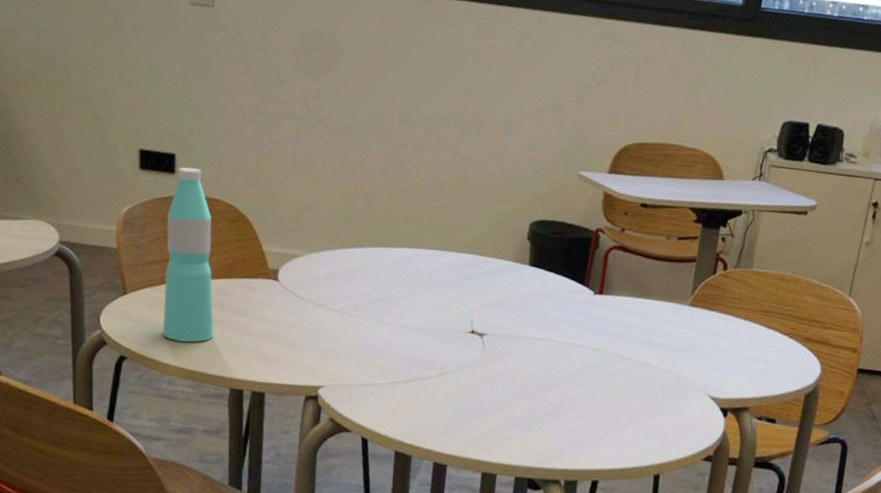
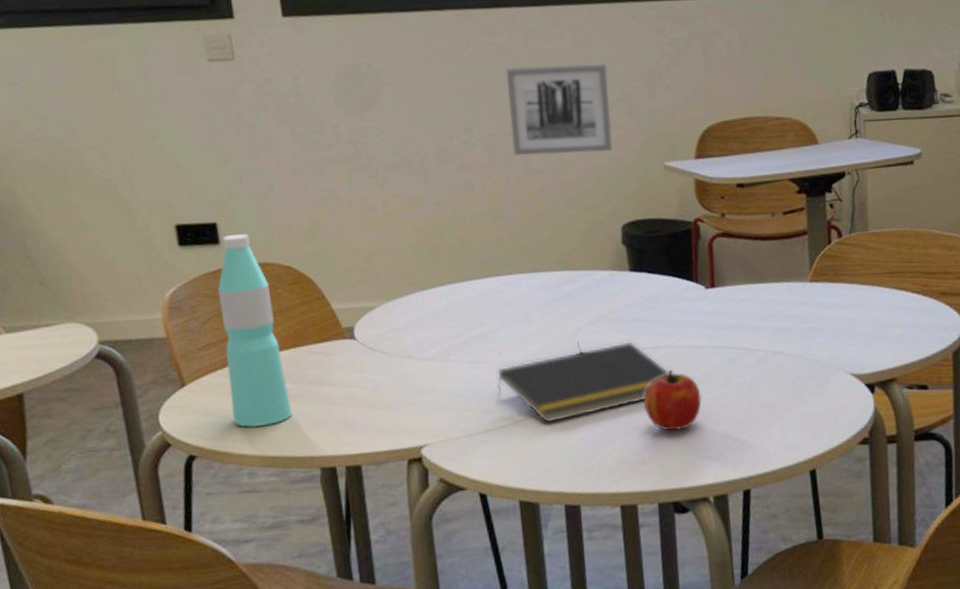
notepad: none [392,328,547,389] -> present [496,340,669,424]
wall art: none [445,58,545,152] -> present [506,63,613,156]
fruit: none [518,360,572,416] -> present [642,369,702,431]

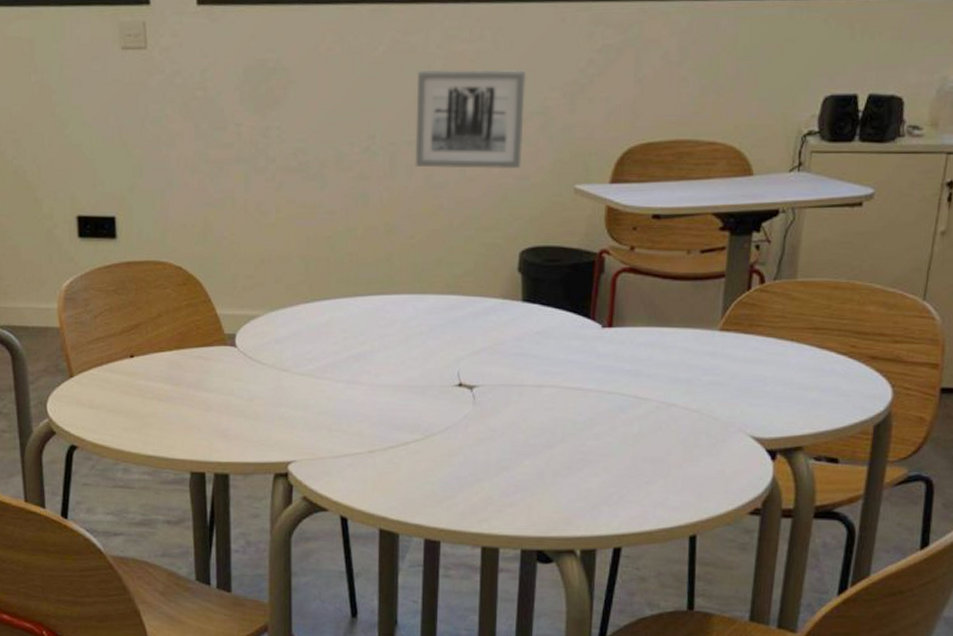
water bottle: present [218,234,293,428] -> none [111,230,169,425]
notepad: present [496,340,669,424] -> none [370,375,551,454]
fruit: present [642,369,702,431] -> none [518,410,582,476]

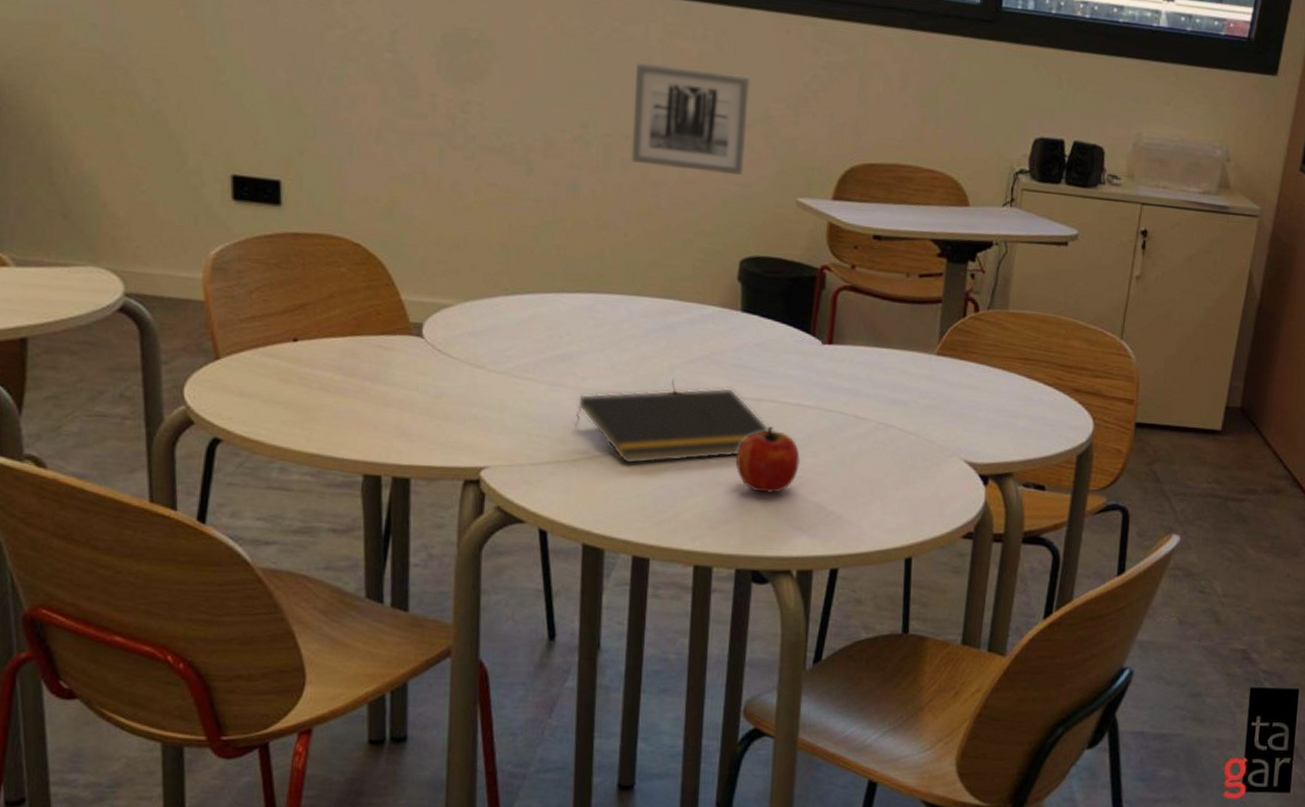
notepad: none [370,375,551,454] -> present [575,387,769,465]
fruit: none [518,410,582,476] -> present [734,425,800,493]

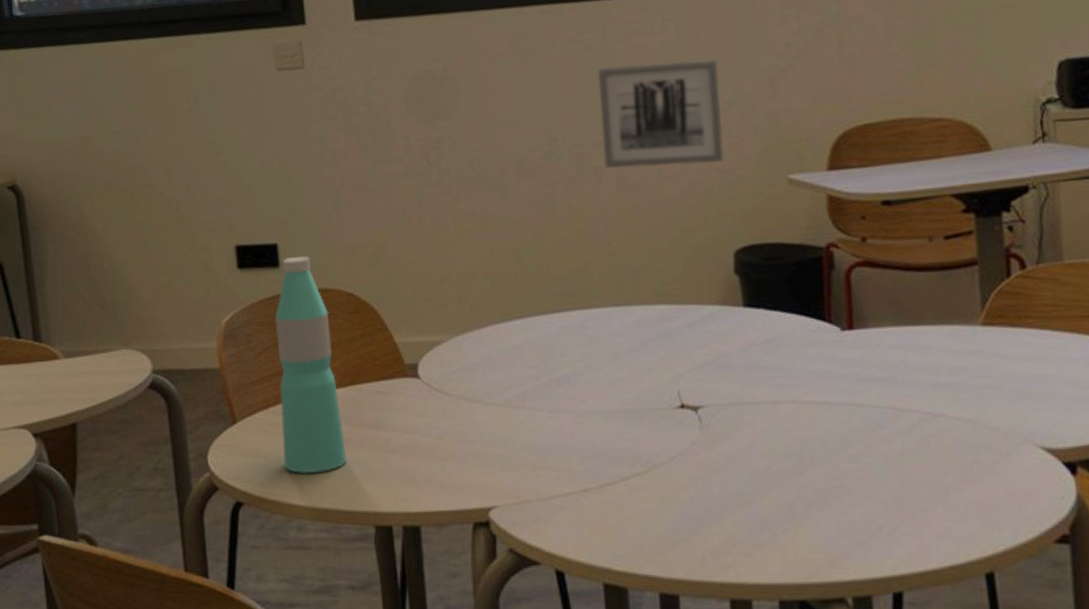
water bottle: none [269,197,340,418] -> present [275,256,347,475]
notepad: present [575,387,769,465] -> none [579,392,794,491]
fruit: present [734,425,800,493] -> none [759,430,837,509]

